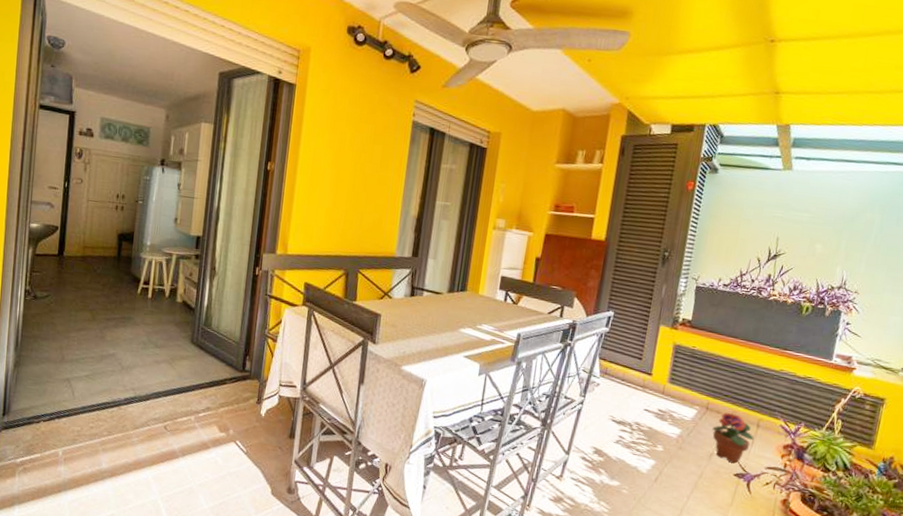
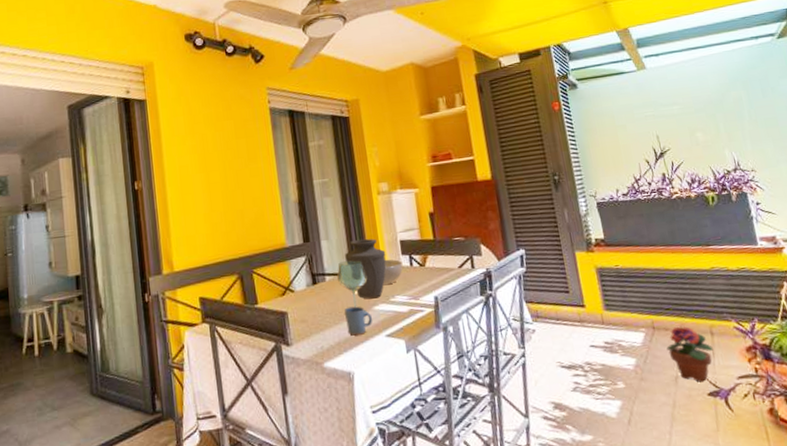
mug: none [430,323,457,350] -> present [344,306,373,336]
wine glass: none [433,282,462,333] -> present [337,260,368,313]
vase: none [446,265,485,322] -> present [345,238,386,299]
bowl: none [474,289,498,313] -> present [382,259,404,284]

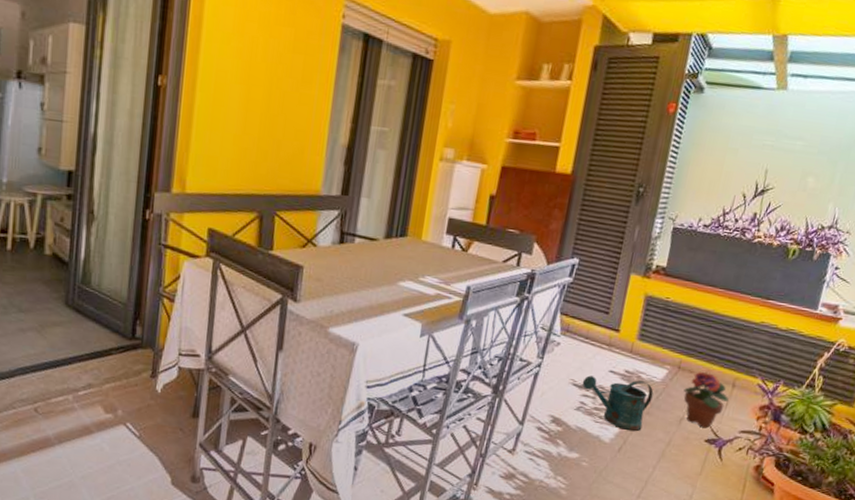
wine glass: present [337,260,368,313] -> none [367,226,402,287]
mug: present [344,306,373,336] -> none [363,276,395,308]
vase: present [345,238,386,299] -> none [382,205,430,274]
bowl: present [382,259,404,284] -> none [416,234,445,262]
watering can: none [569,348,643,401] -> present [582,375,654,432]

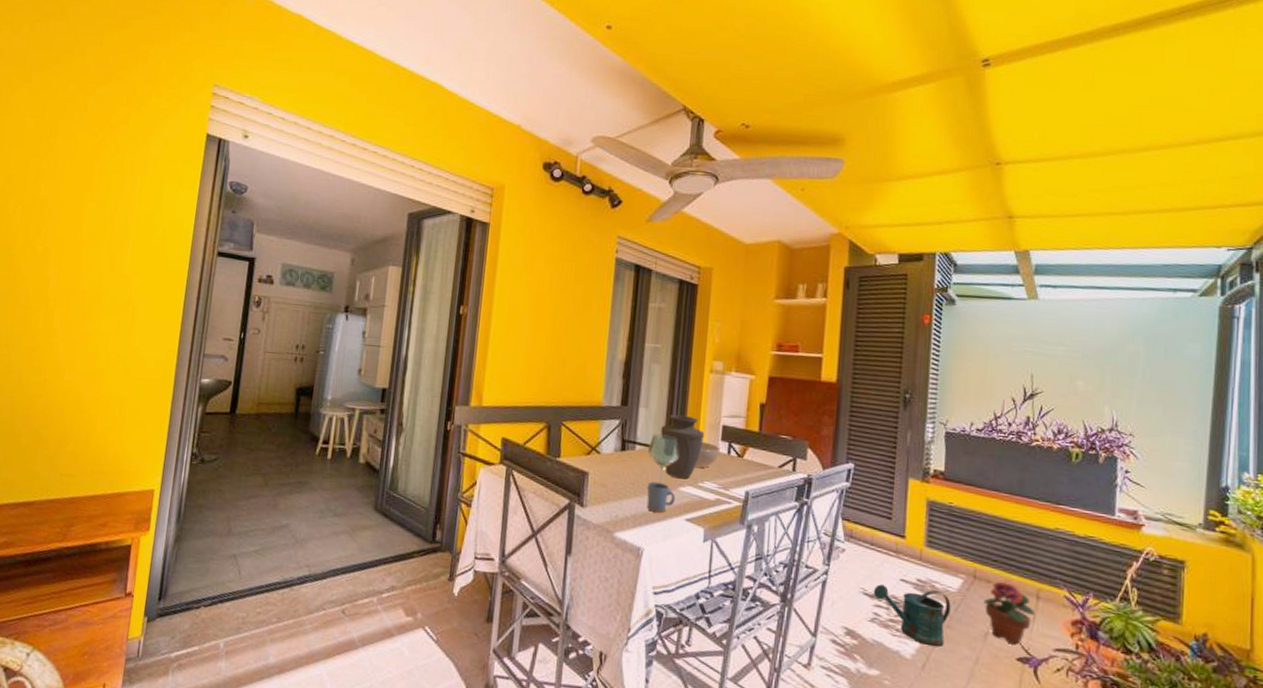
mug: none [363,276,395,308] -> present [646,481,676,513]
wine glass: none [367,226,402,287] -> present [647,434,680,492]
vase: none [382,205,430,274] -> present [661,414,705,479]
bowl: none [416,234,445,262] -> present [694,441,720,468]

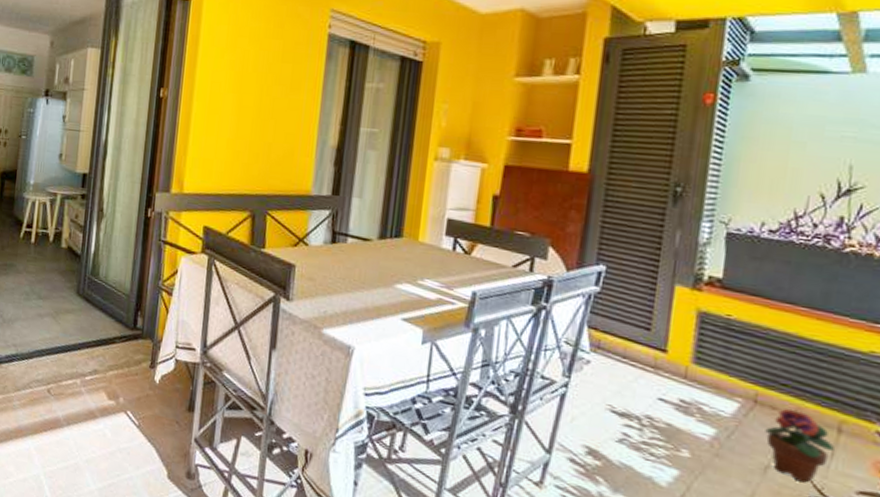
mug: present [646,481,676,513] -> none [358,277,392,311]
wine glass: present [647,434,680,492] -> none [360,226,397,289]
vase: present [661,414,705,479] -> none [376,206,427,276]
bowl: present [694,441,720,468] -> none [413,235,444,265]
watering can: present [873,584,951,647] -> none [623,402,722,477]

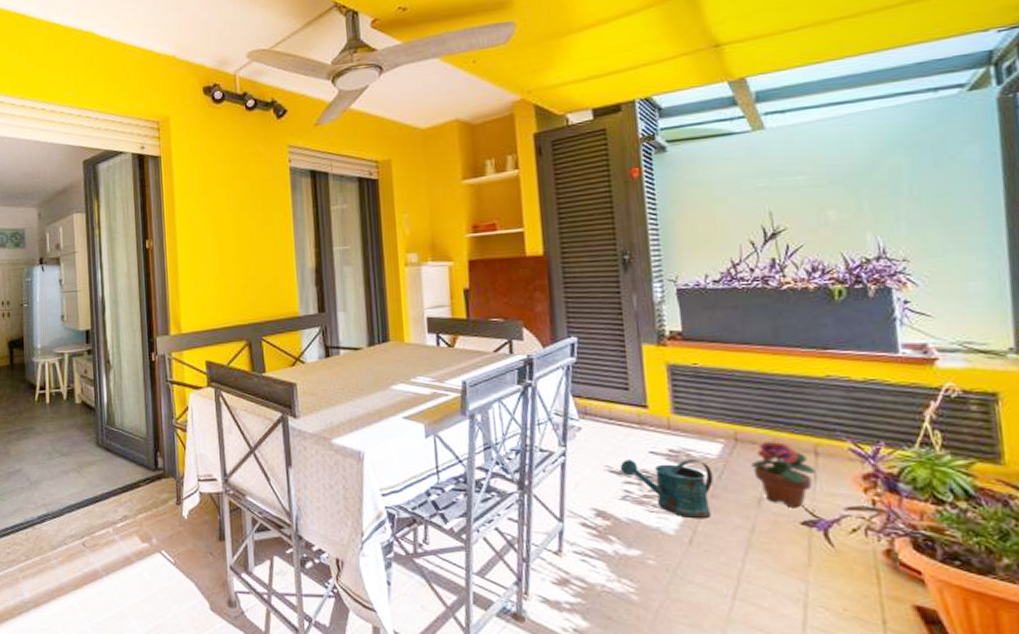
watering can: none [623,402,722,477] -> present [620,459,714,519]

